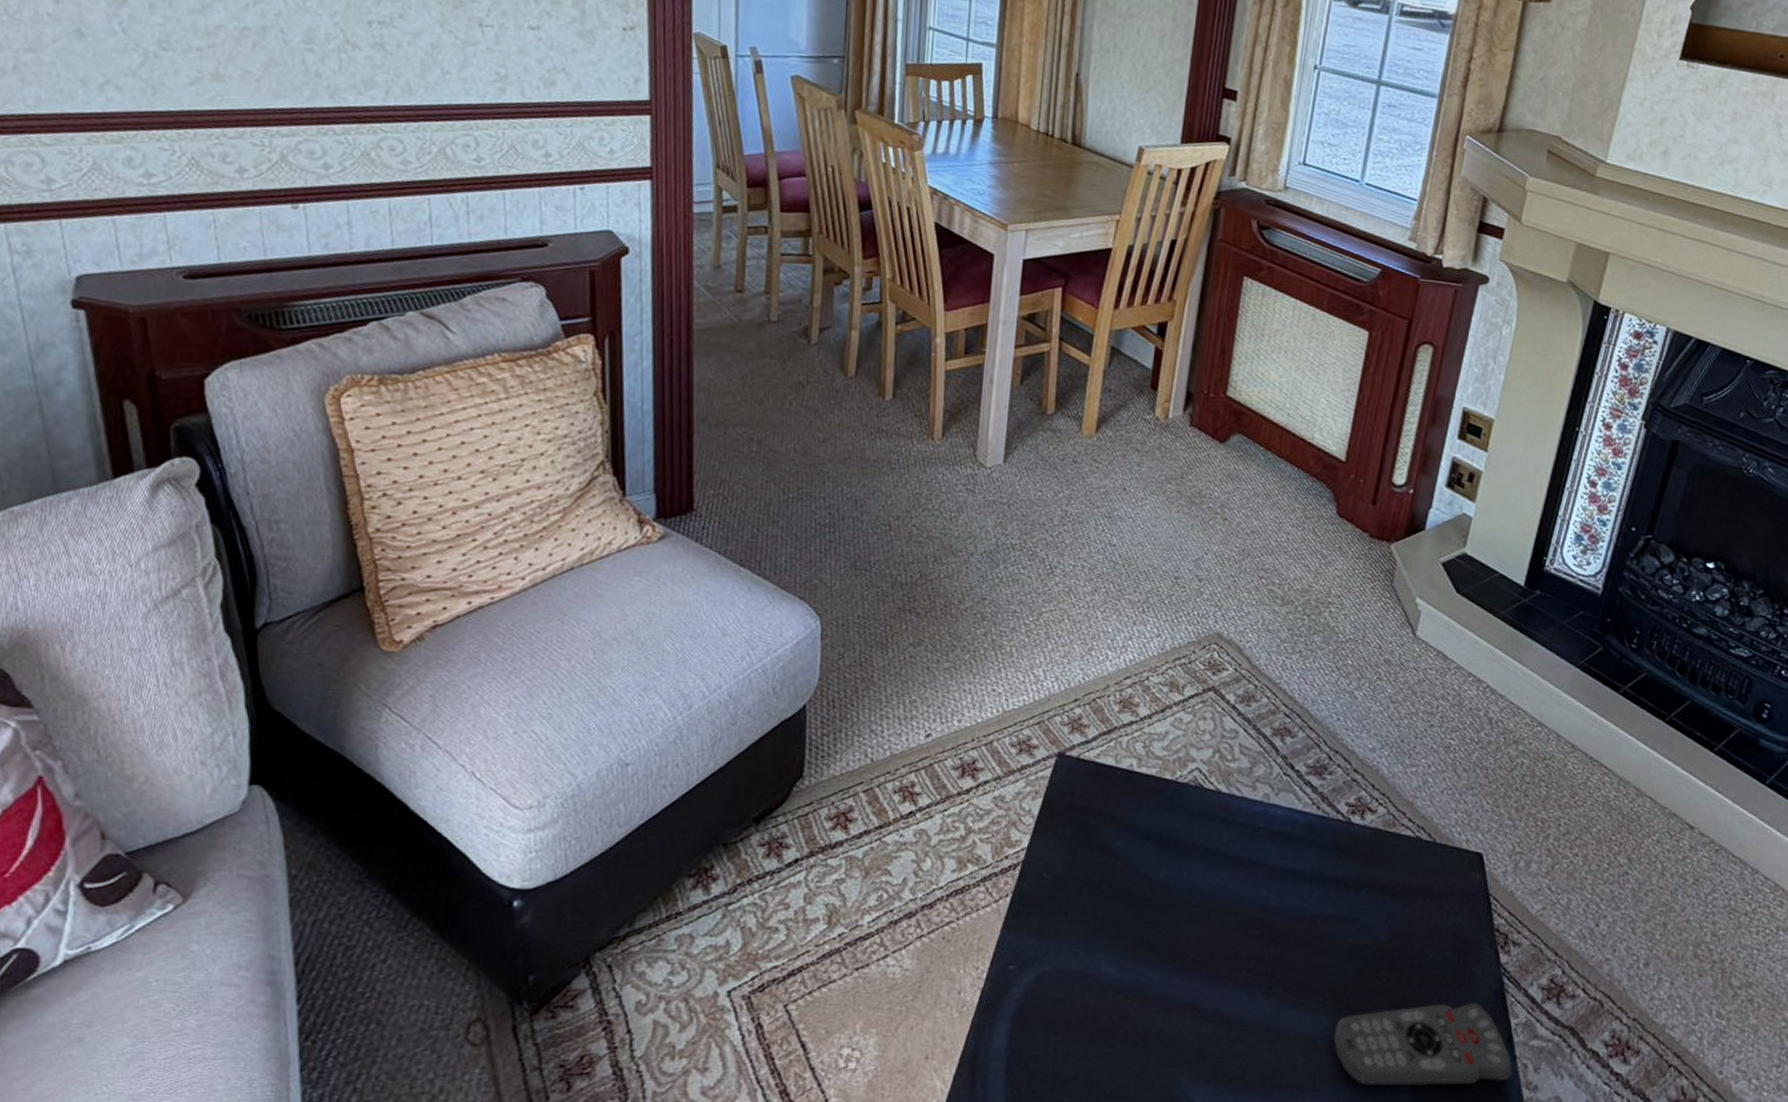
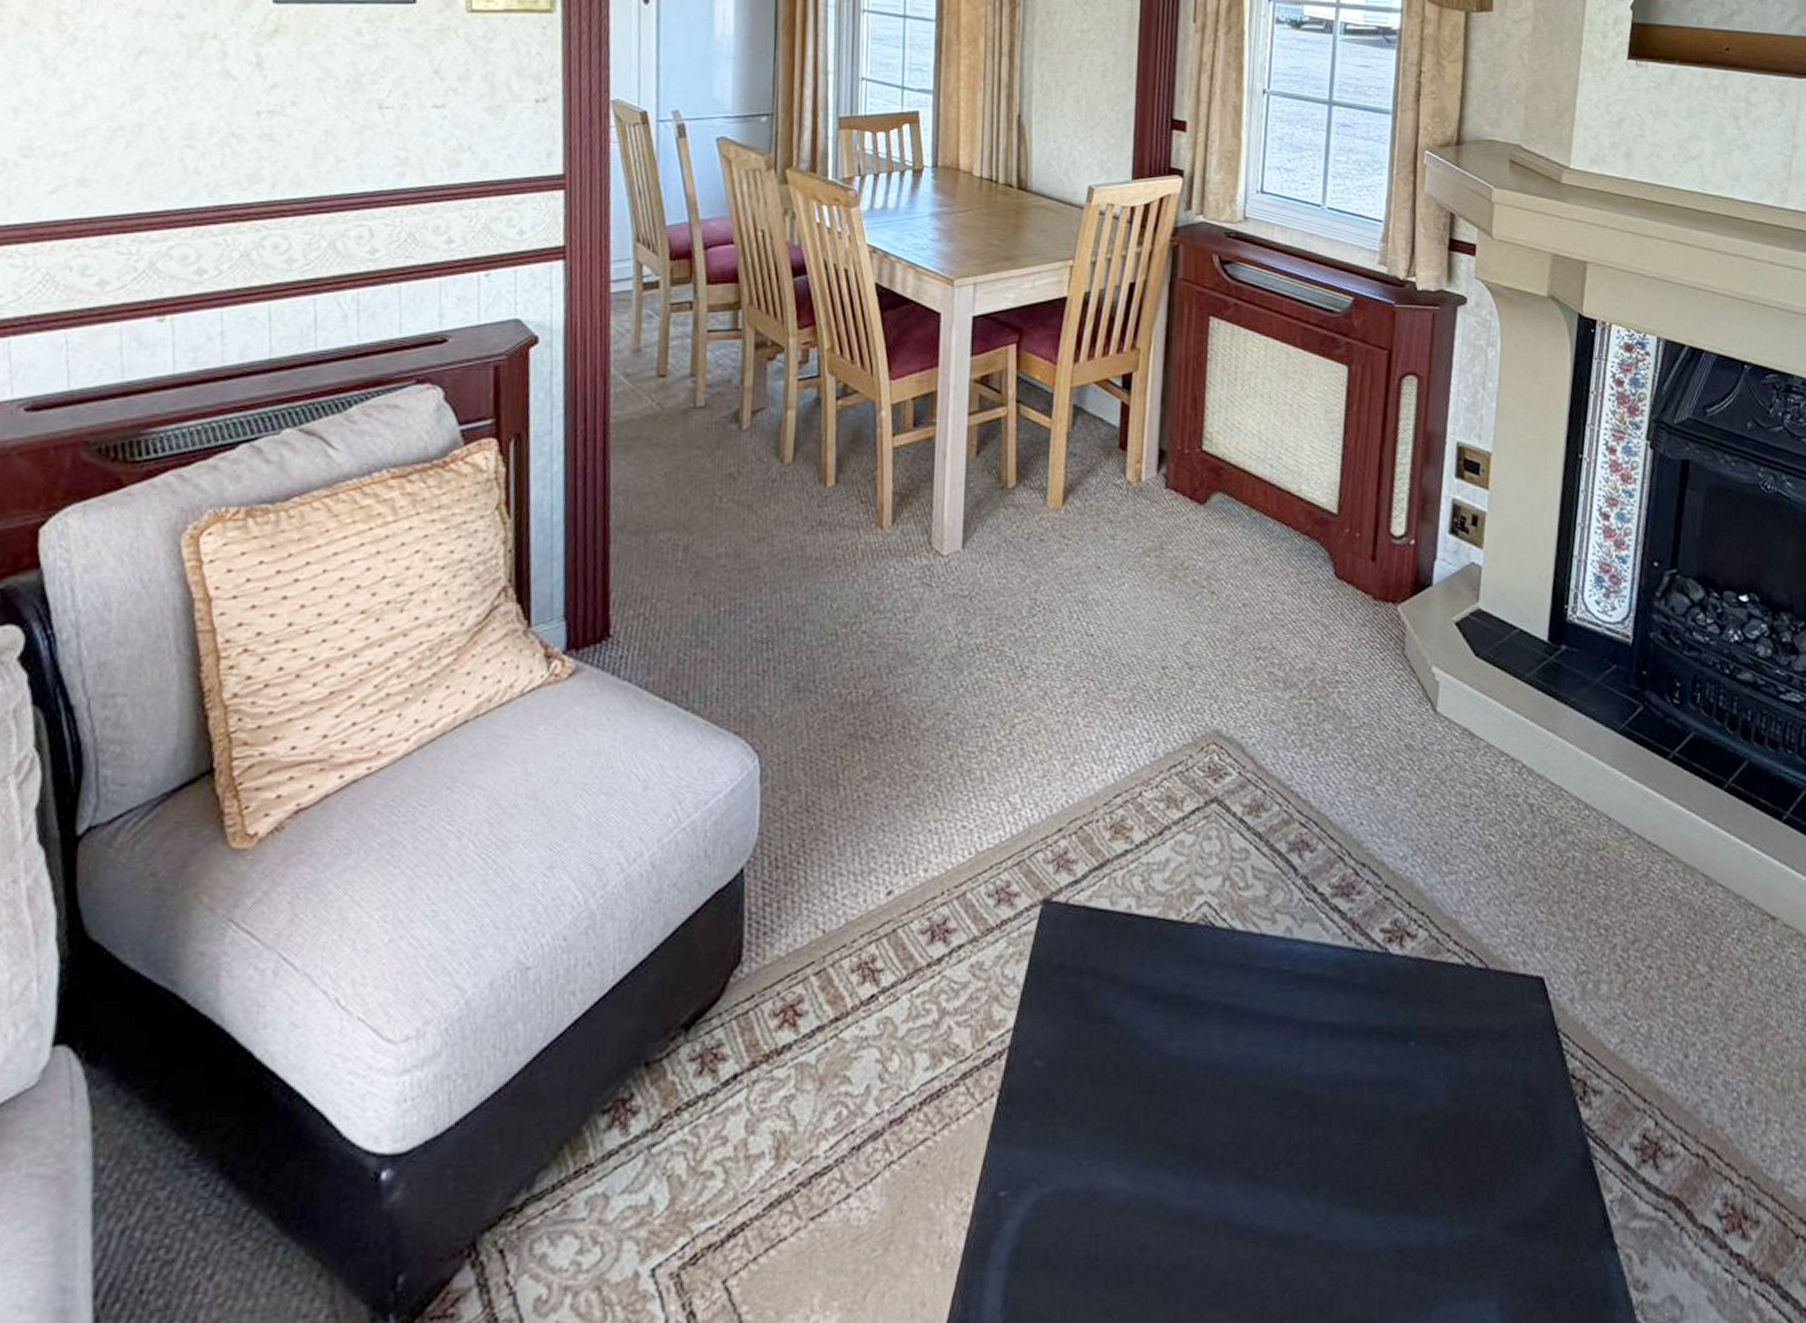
remote control: present [1333,1002,1513,1087] -> none [1398,1176,1616,1309]

